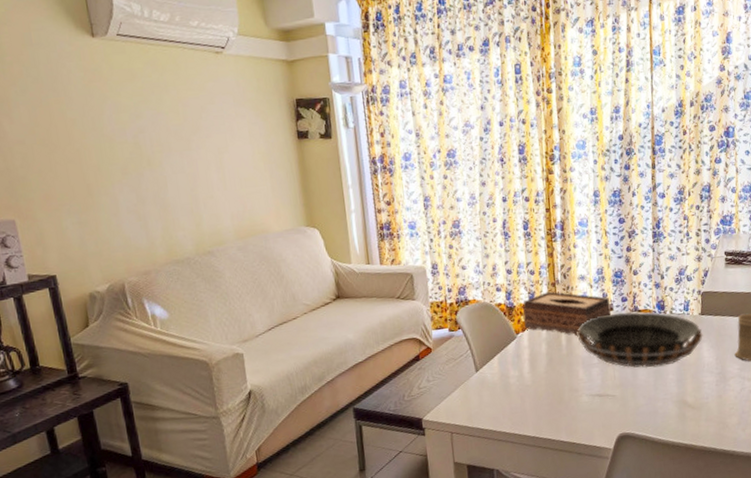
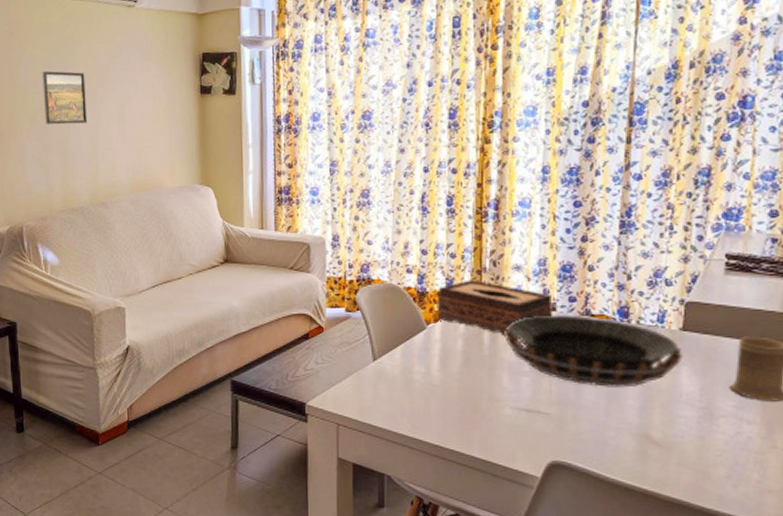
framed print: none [129,119,185,176] -> present [42,70,88,125]

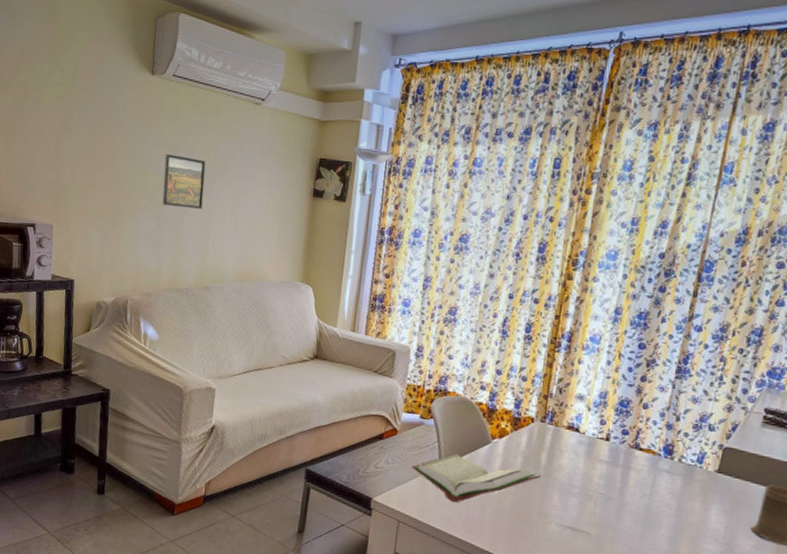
book: none [344,344,485,396] -> present [411,452,541,502]
tissue box: present [436,279,554,340] -> none [503,402,608,463]
decorative bowl: present [504,314,683,388] -> none [560,443,715,518]

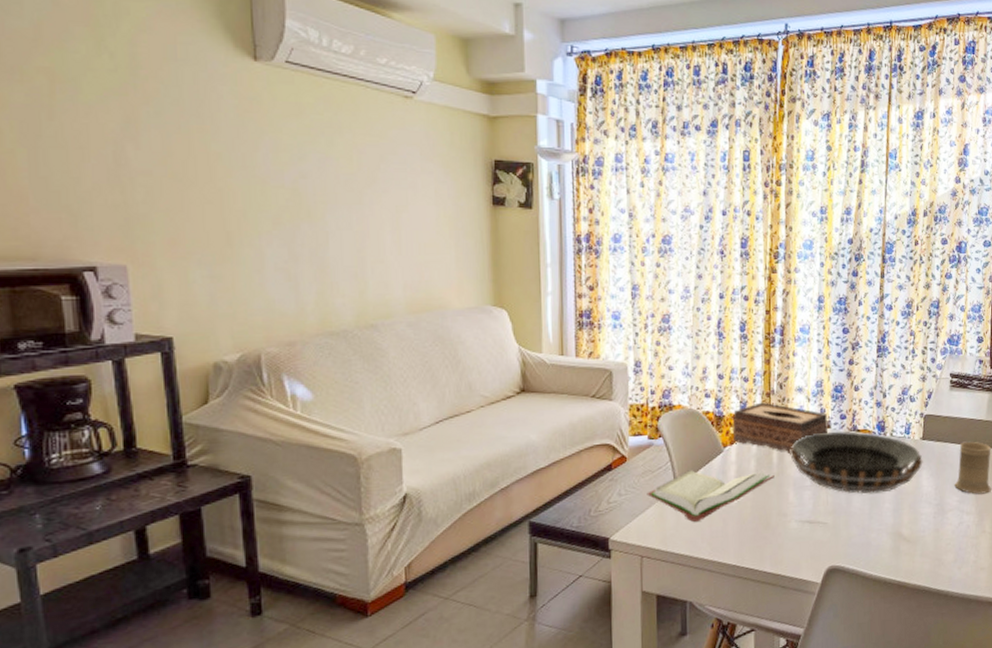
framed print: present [162,153,206,209] -> none [289,161,352,229]
tissue box: none [503,402,608,463] -> present [732,402,829,457]
decorative bowl: none [560,443,715,518] -> present [790,431,923,495]

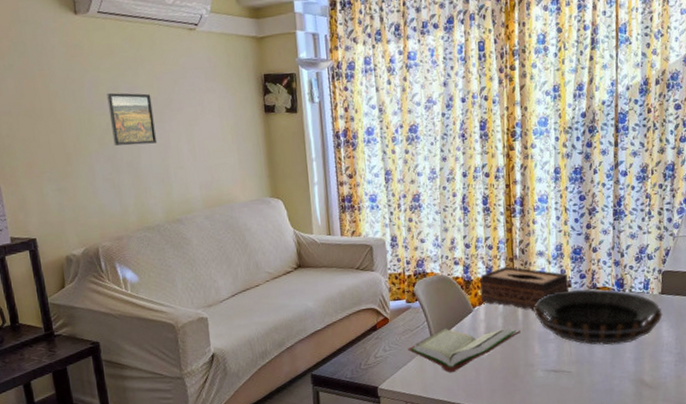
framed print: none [289,161,352,229] -> present [107,92,158,146]

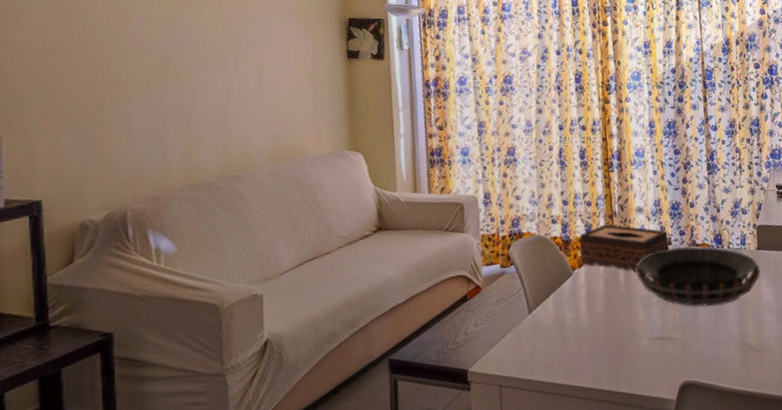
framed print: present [107,92,158,146] -> none [159,30,217,90]
book: present [407,326,521,372] -> none [502,289,623,347]

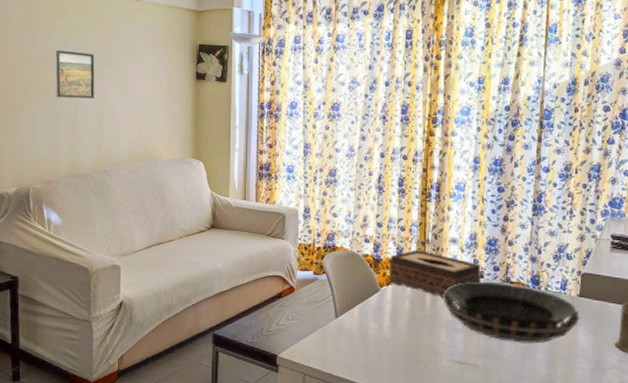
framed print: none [159,30,217,90] -> present [55,50,95,98]

